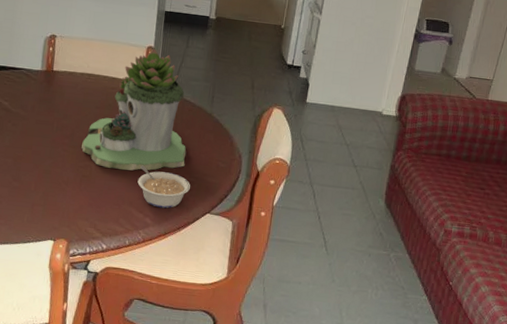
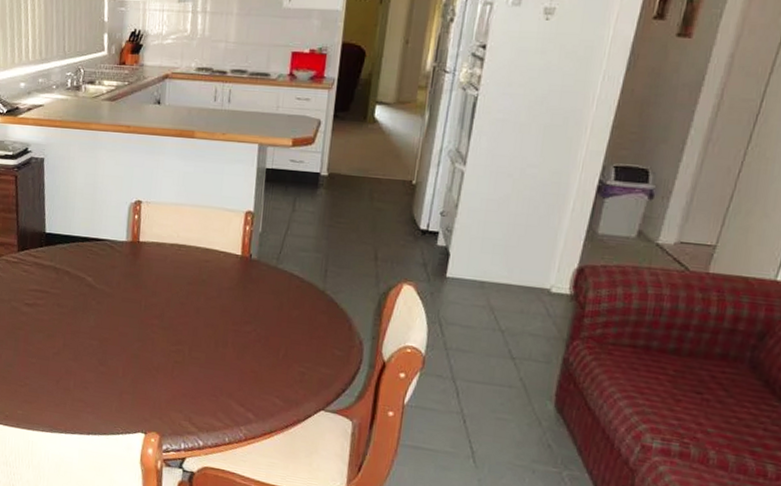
succulent planter: present [81,49,187,171] -> none [173,214,295,358]
legume: present [137,165,190,209] -> none [237,351,300,403]

